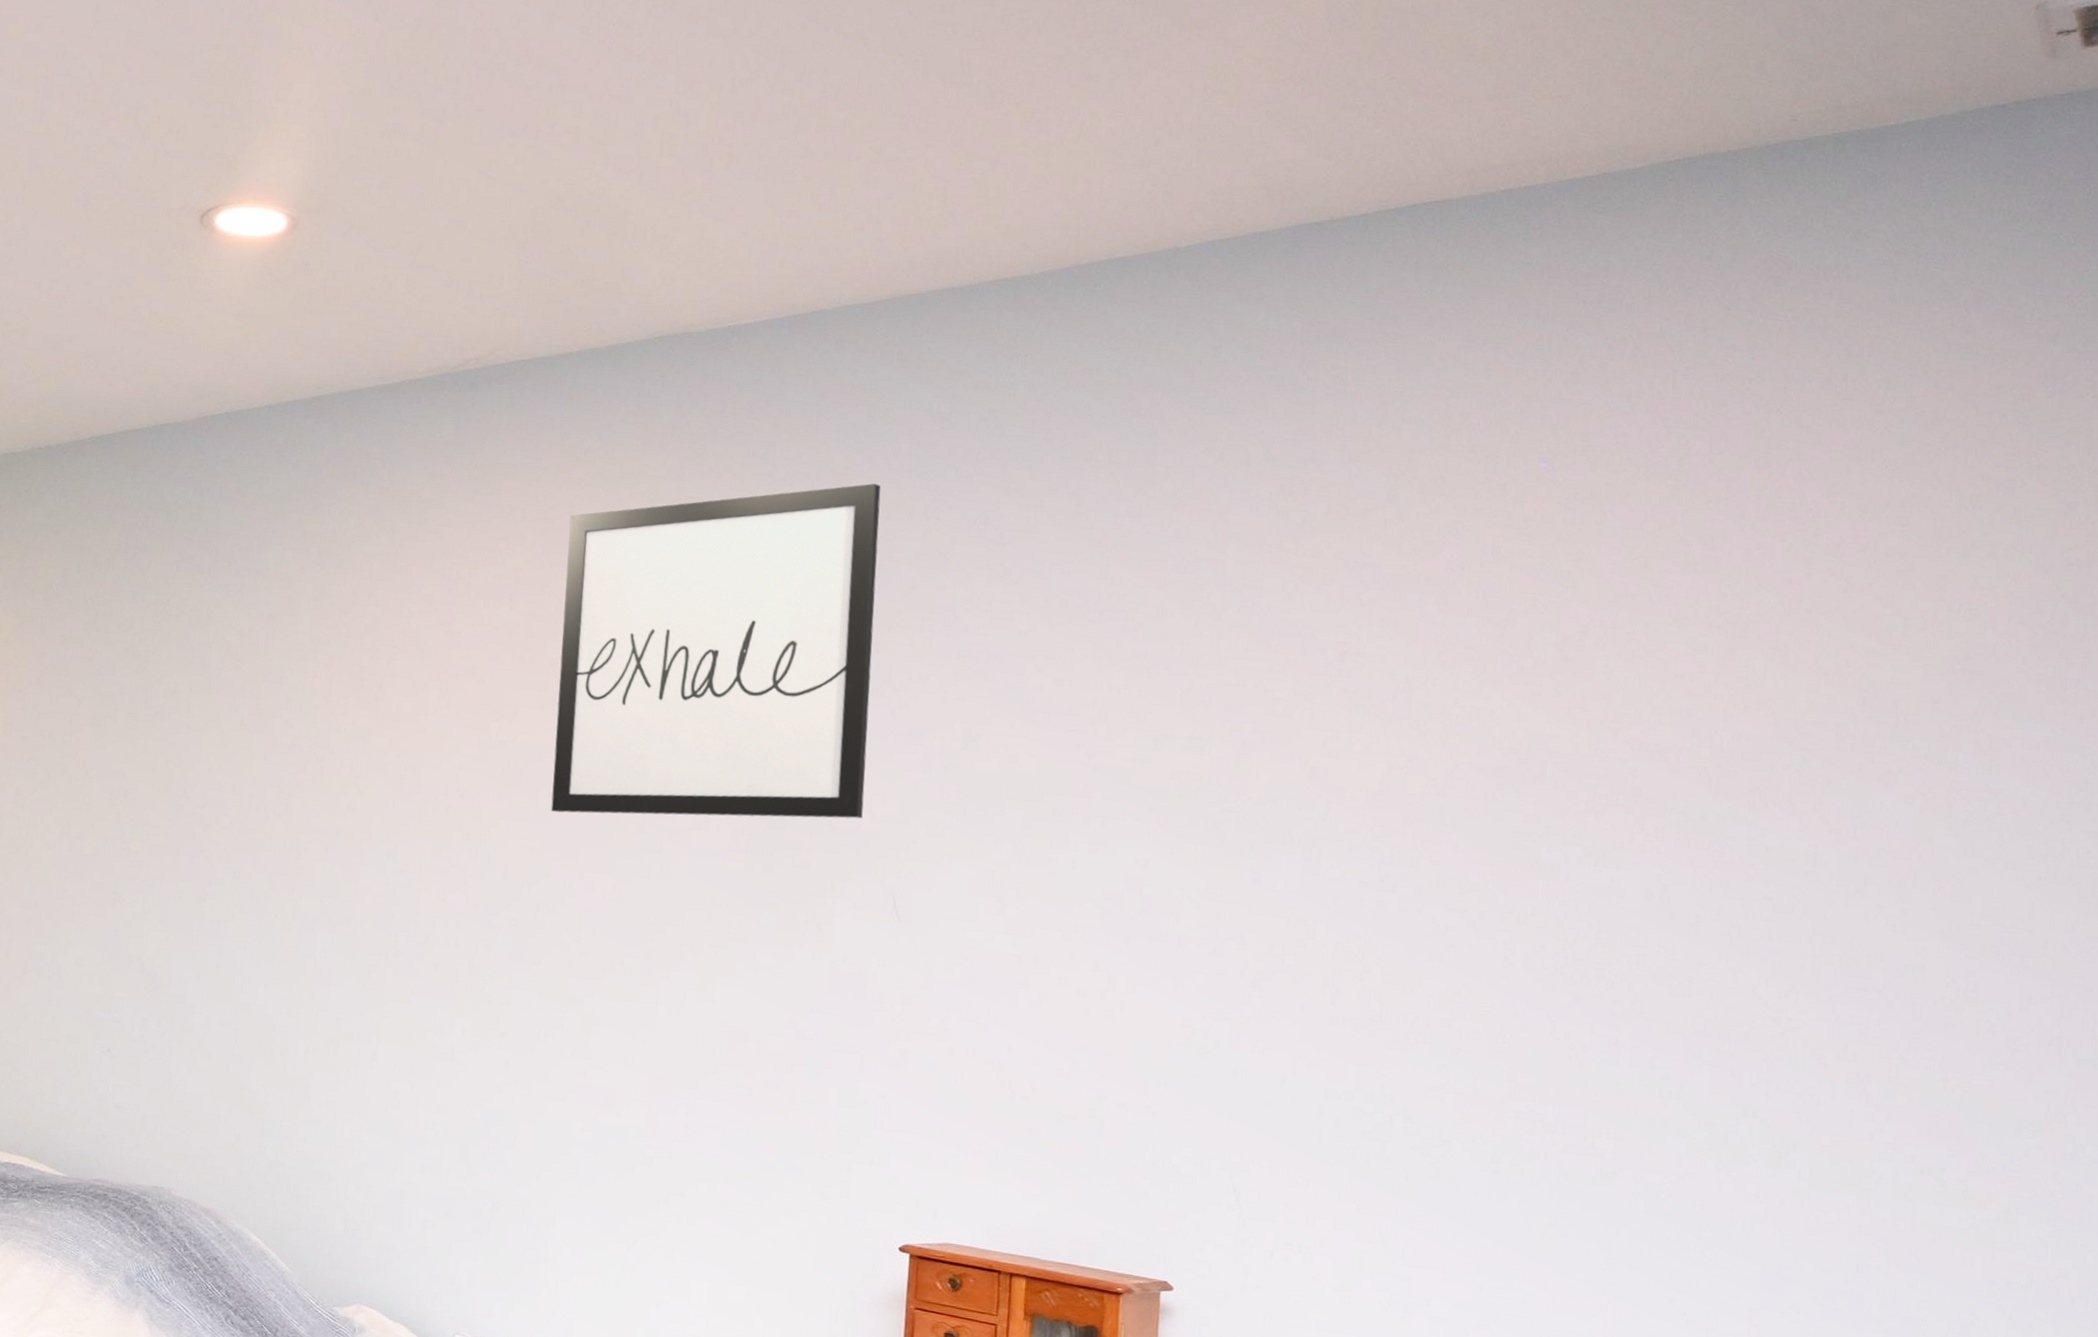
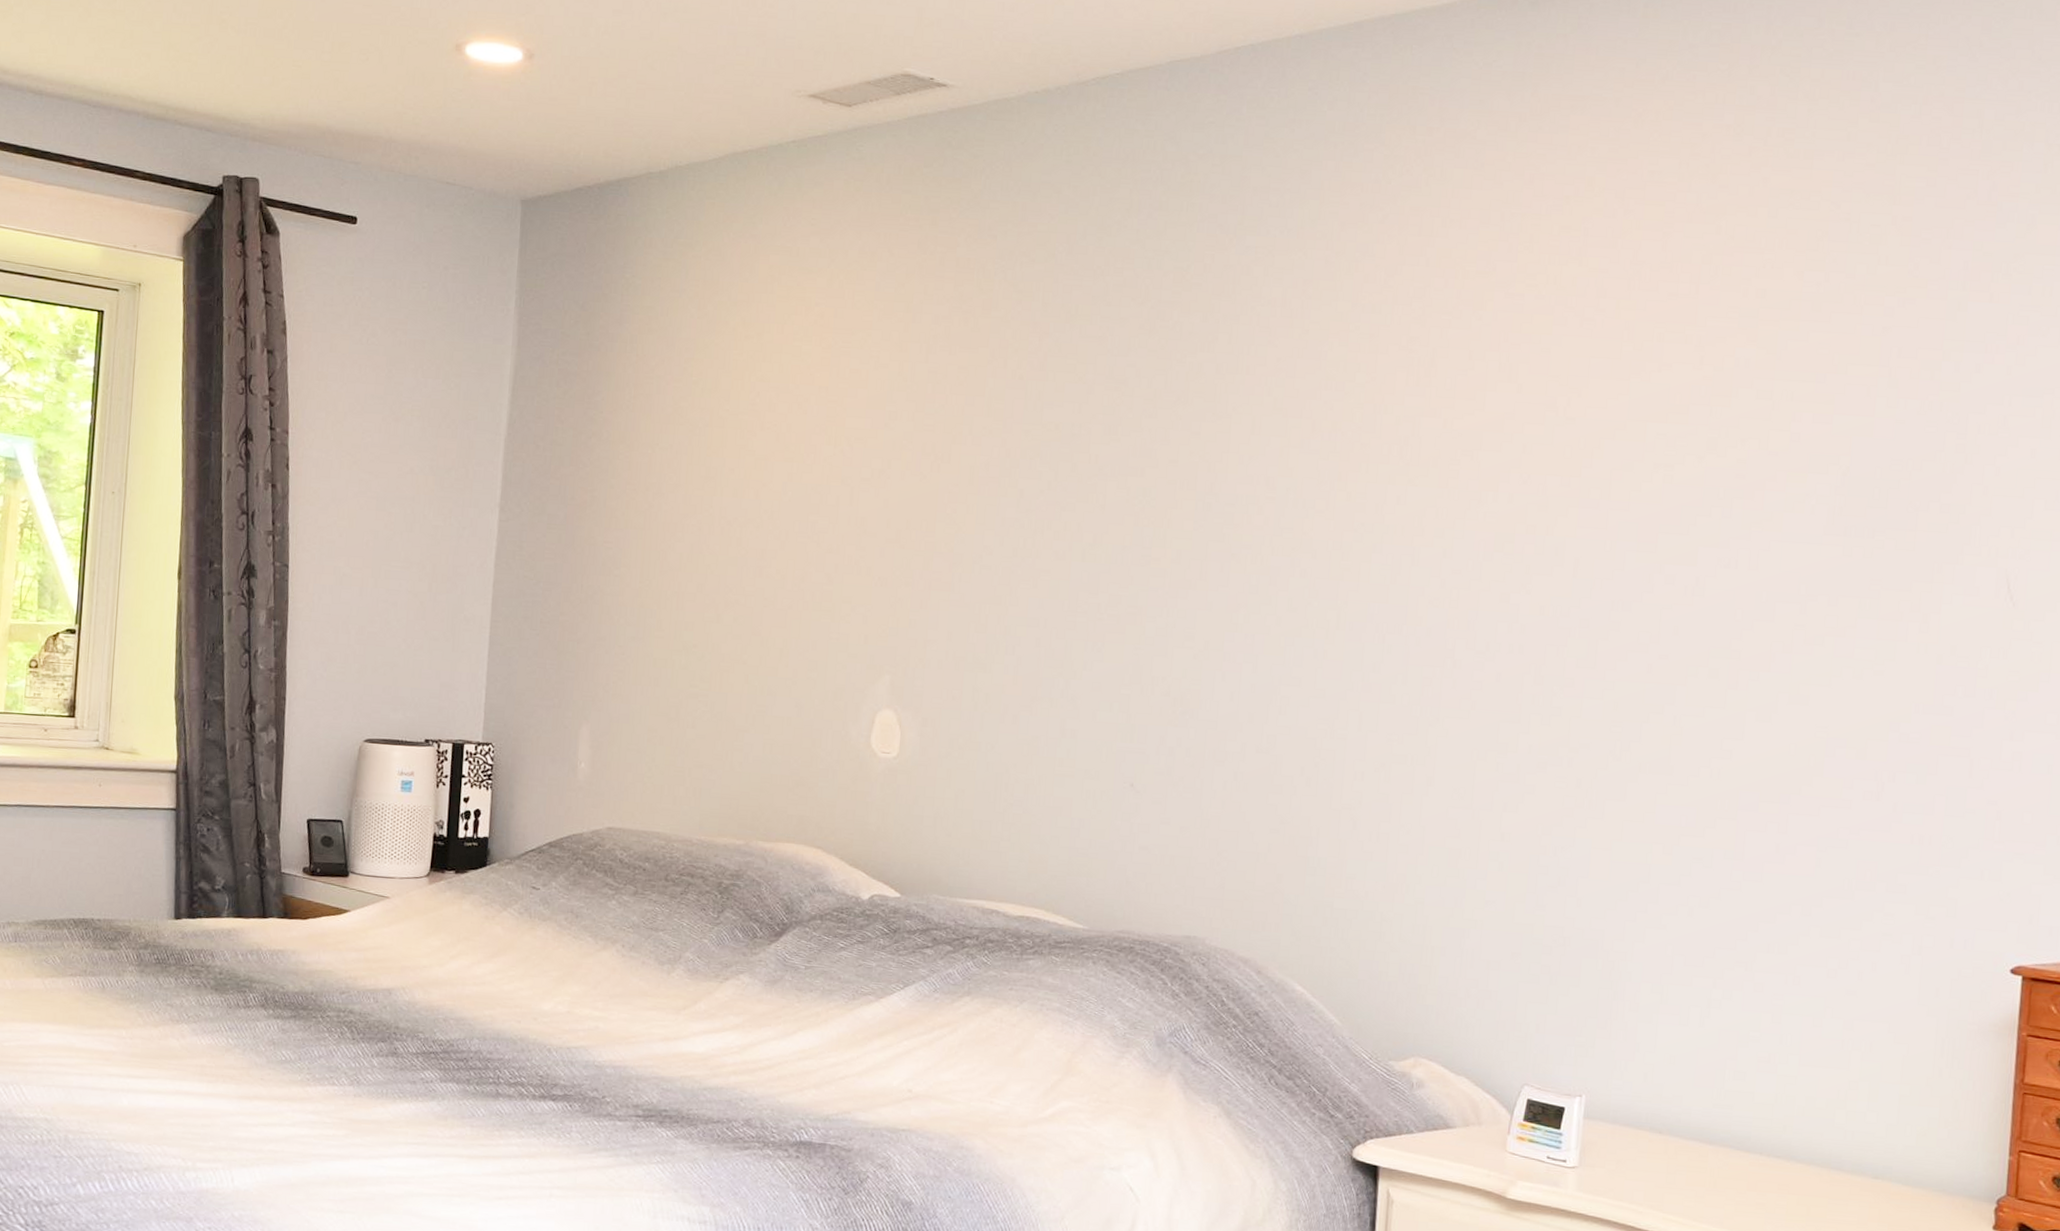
wall art: present [550,483,881,819] -> none [1626,107,1998,498]

